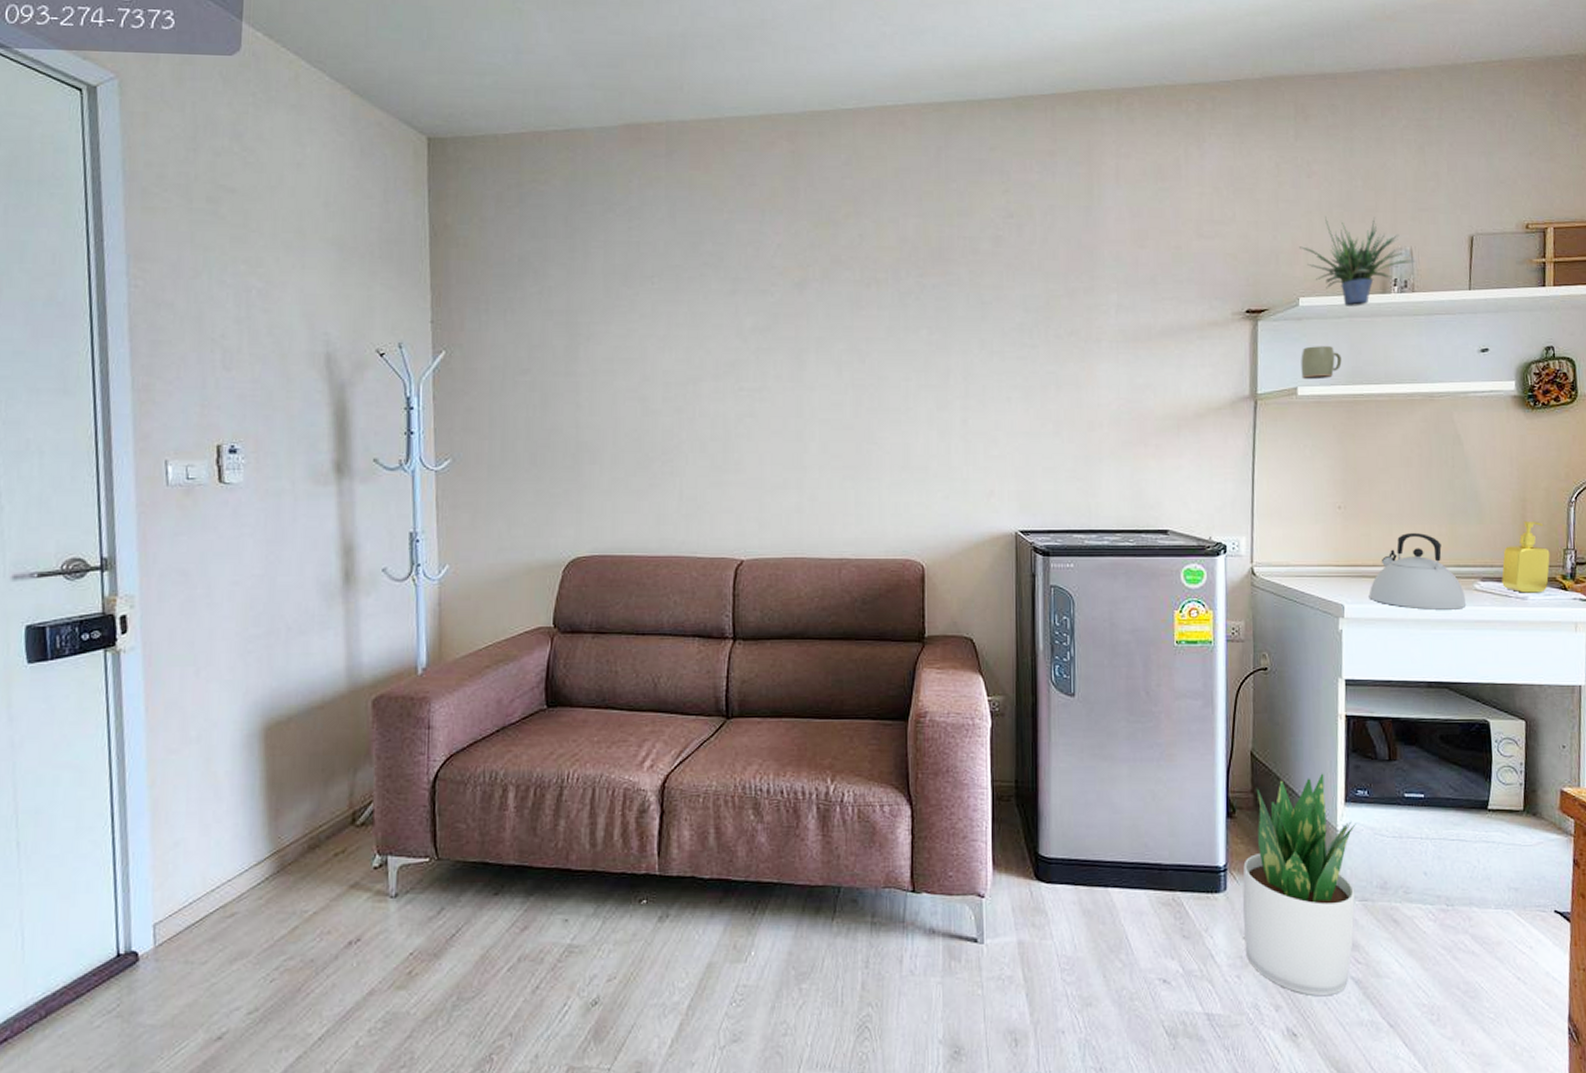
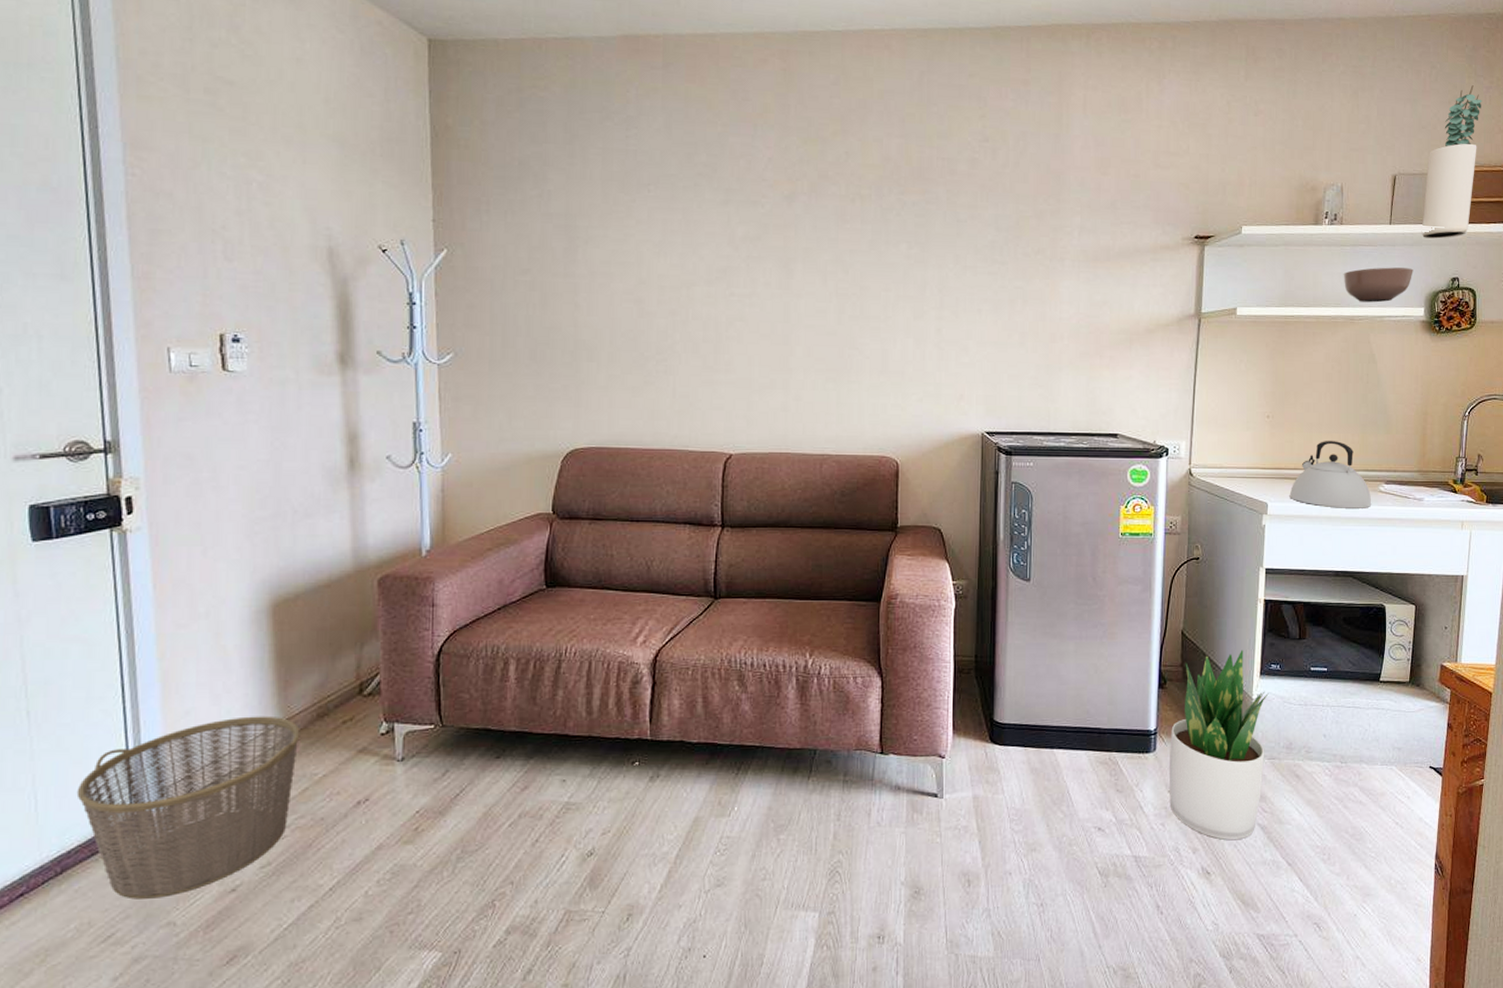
basket: none [63,847,291,1047] -> present [76,716,300,899]
potted plant: present [1300,215,1416,306] -> none [1245,151,1345,236]
mug: present [1301,346,1342,380] -> none [1241,271,1276,301]
bowl: none [1418,337,1500,377] -> present [1343,267,1413,303]
soap dispenser: present [1501,520,1550,593] -> none [1403,431,1444,495]
vase: none [1506,134,1569,304] -> present [1421,85,1482,239]

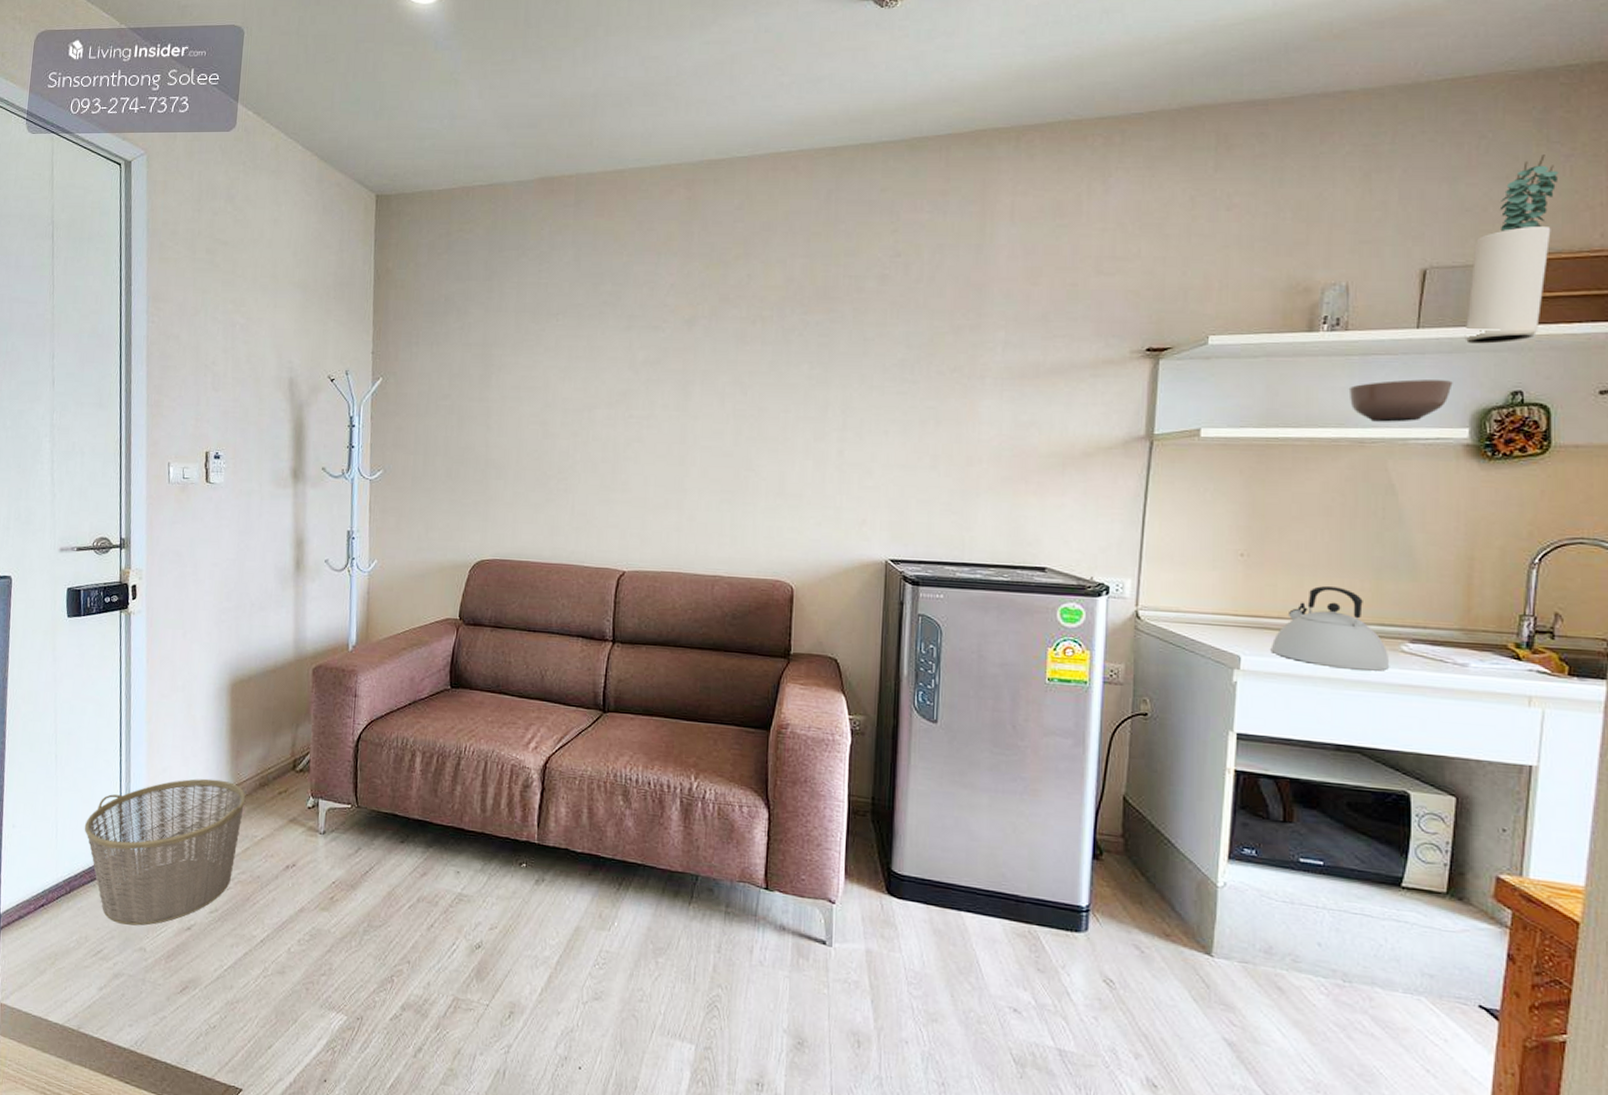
planter: present [1168,650,1269,841] -> none [1104,826,1240,1054]

